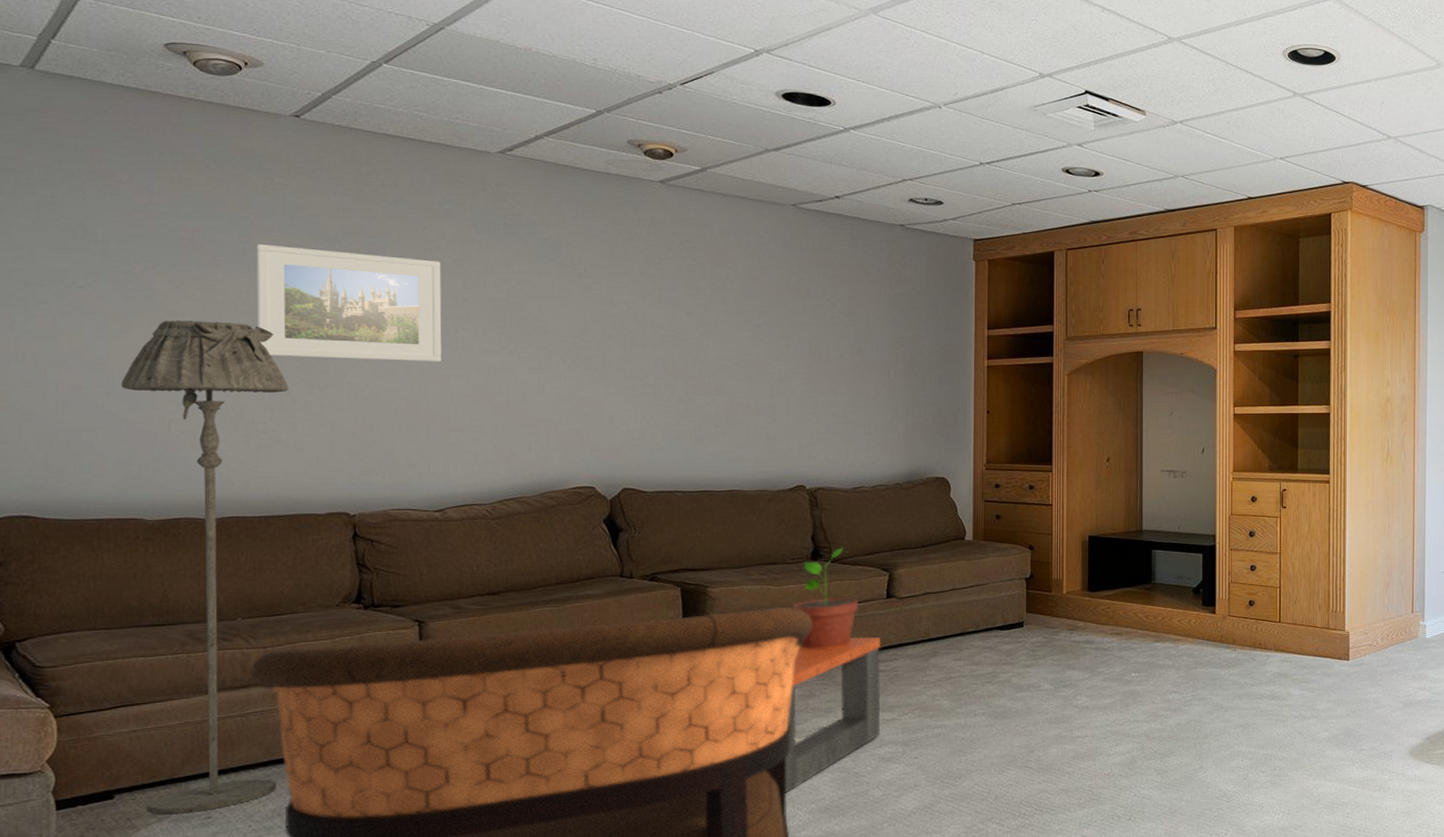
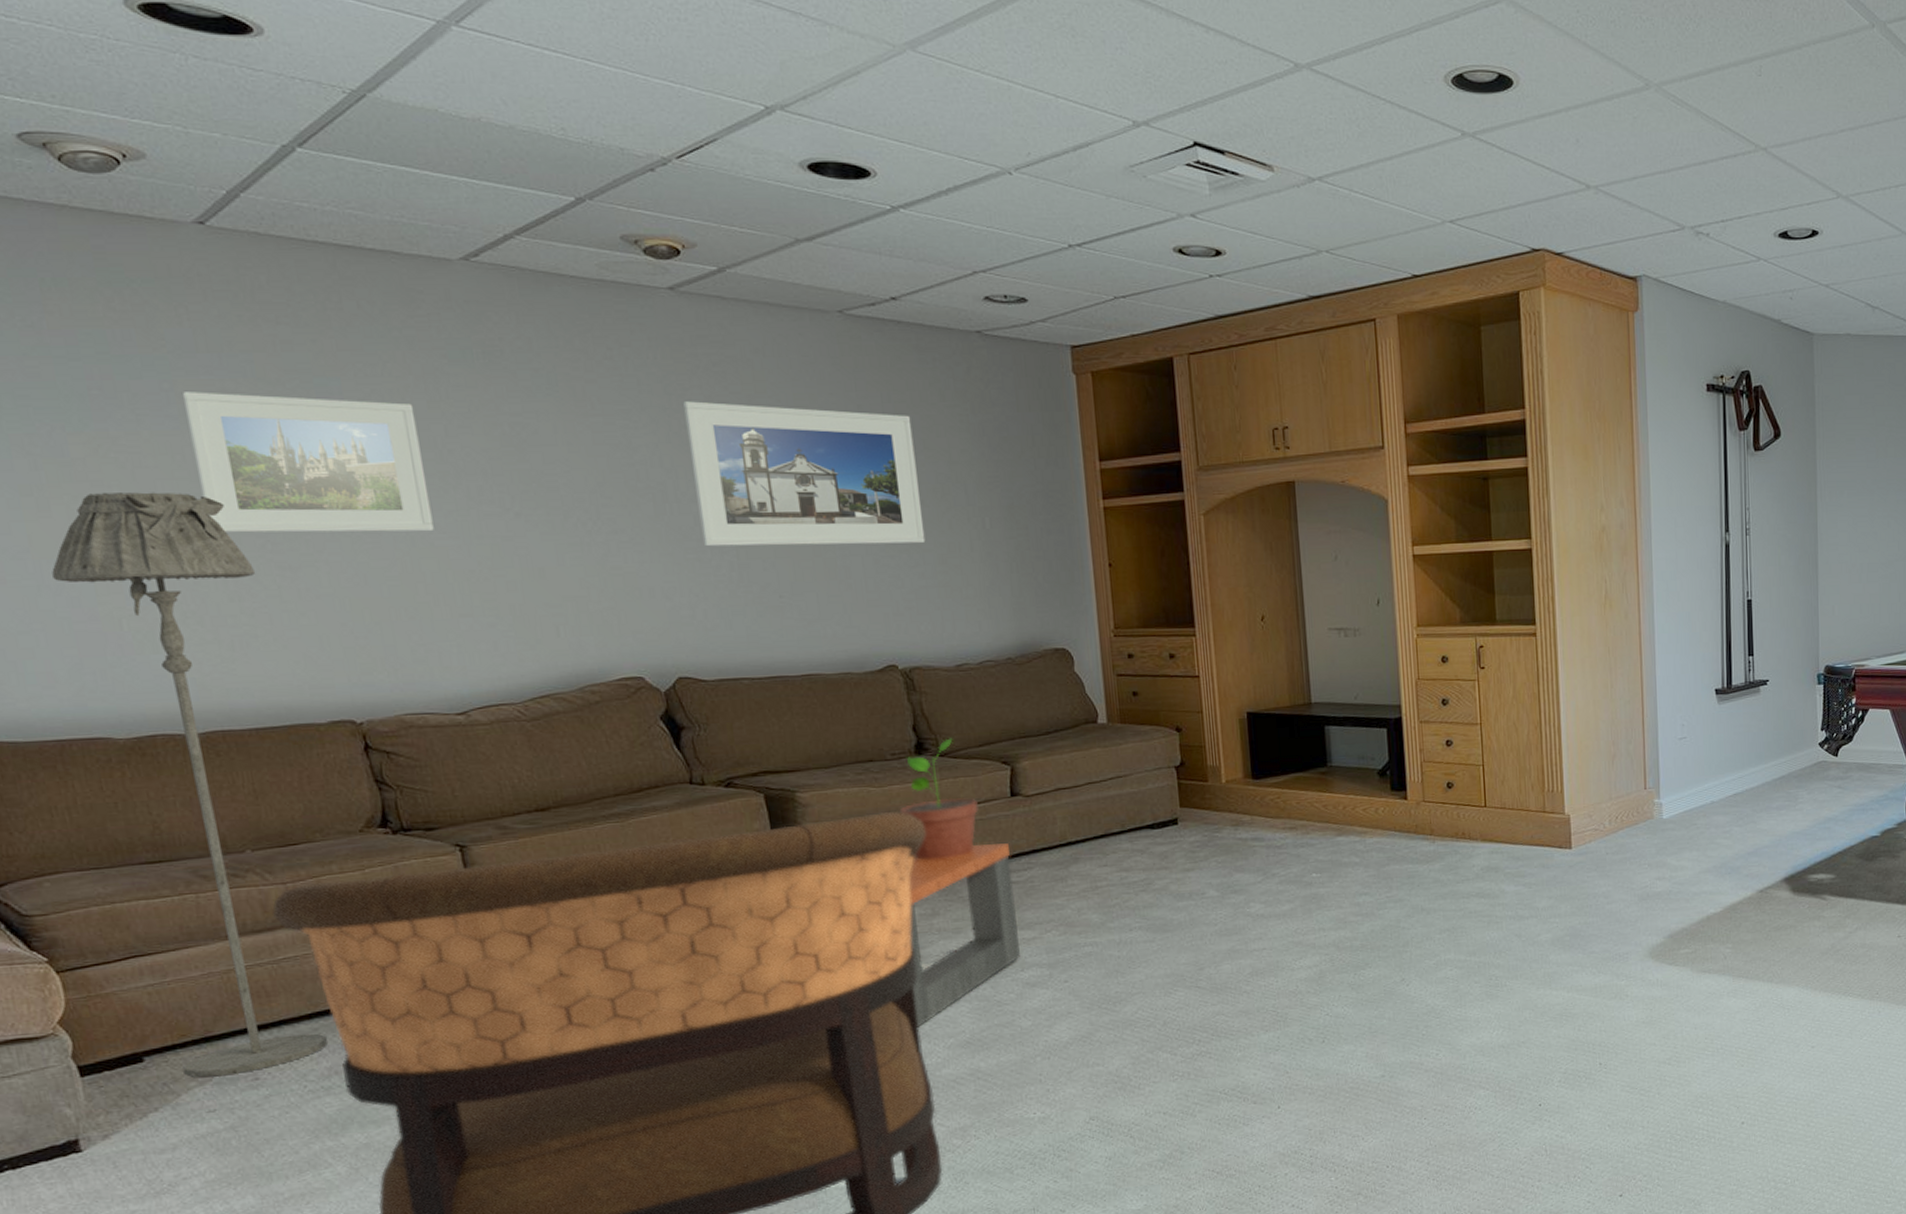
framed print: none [658,269,841,388] -> present [683,401,926,547]

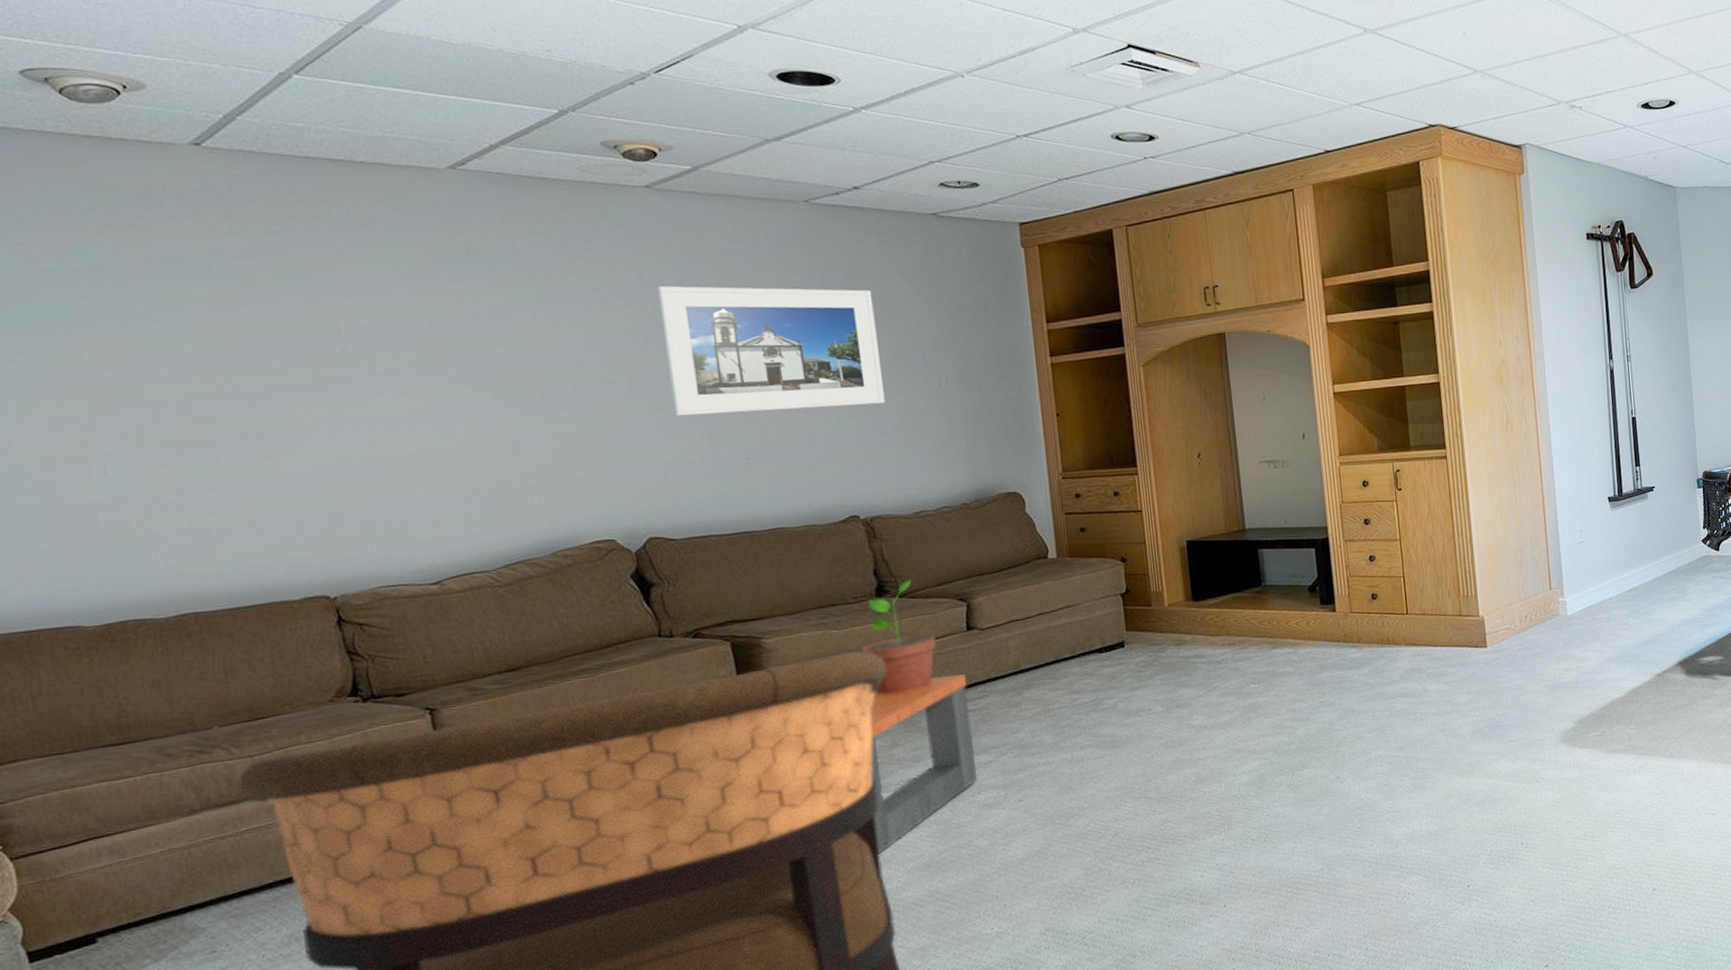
floor lamp: present [52,492,328,1078] -> none [29,391,288,956]
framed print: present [181,391,434,533] -> none [170,297,414,425]

